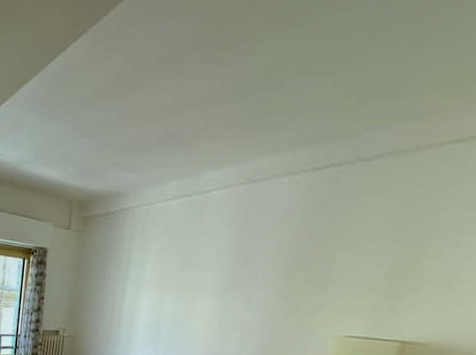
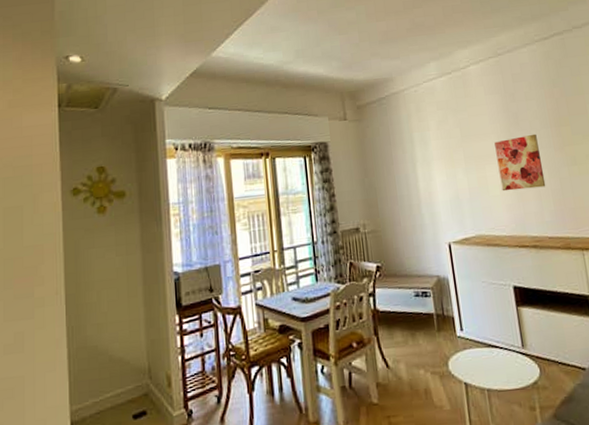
wall art: none [206,275,264,330] -> present [494,133,546,192]

